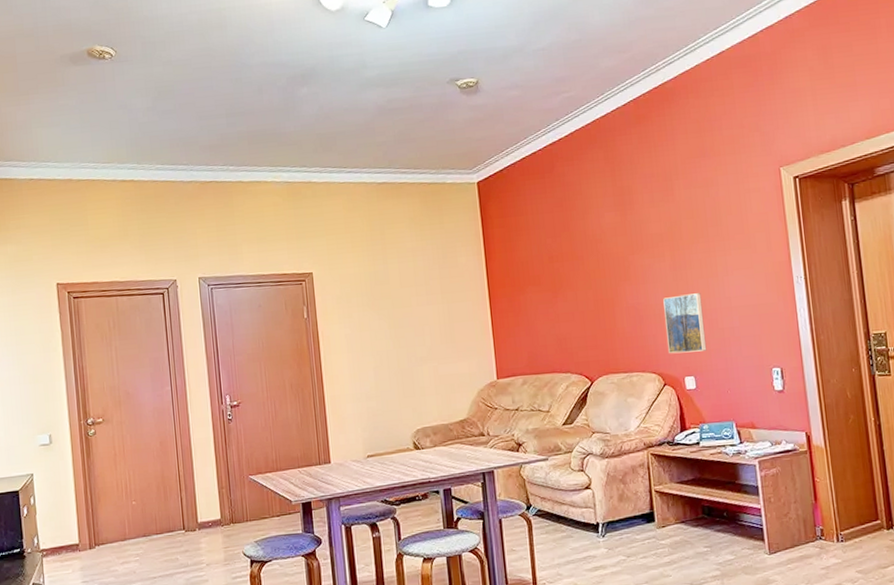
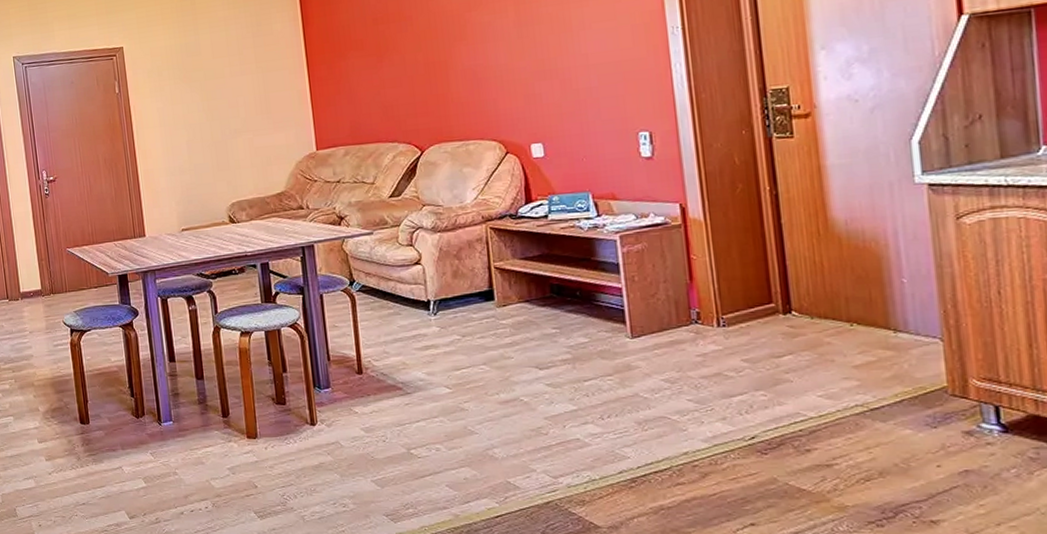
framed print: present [663,293,707,354] -> none [505,50,558,119]

